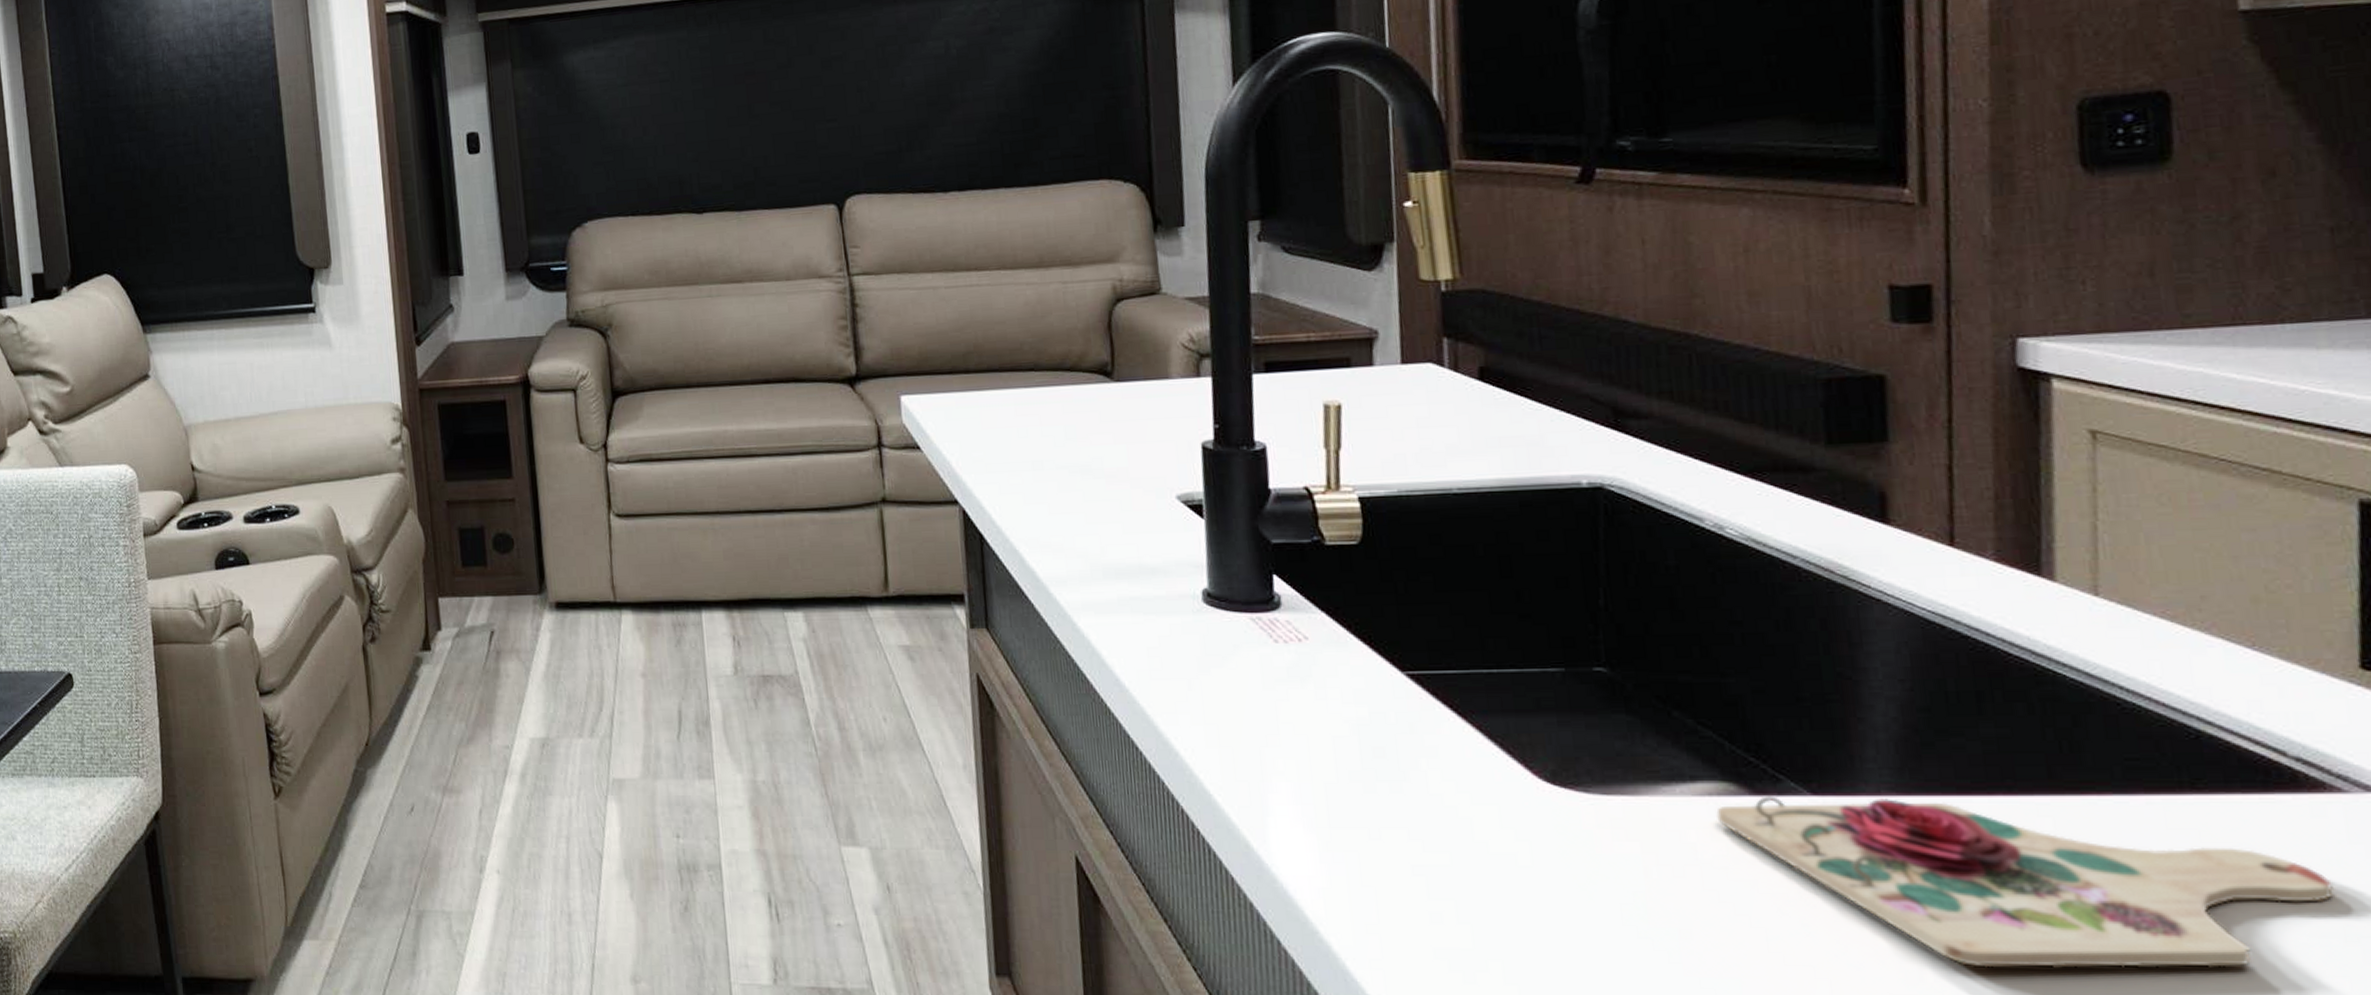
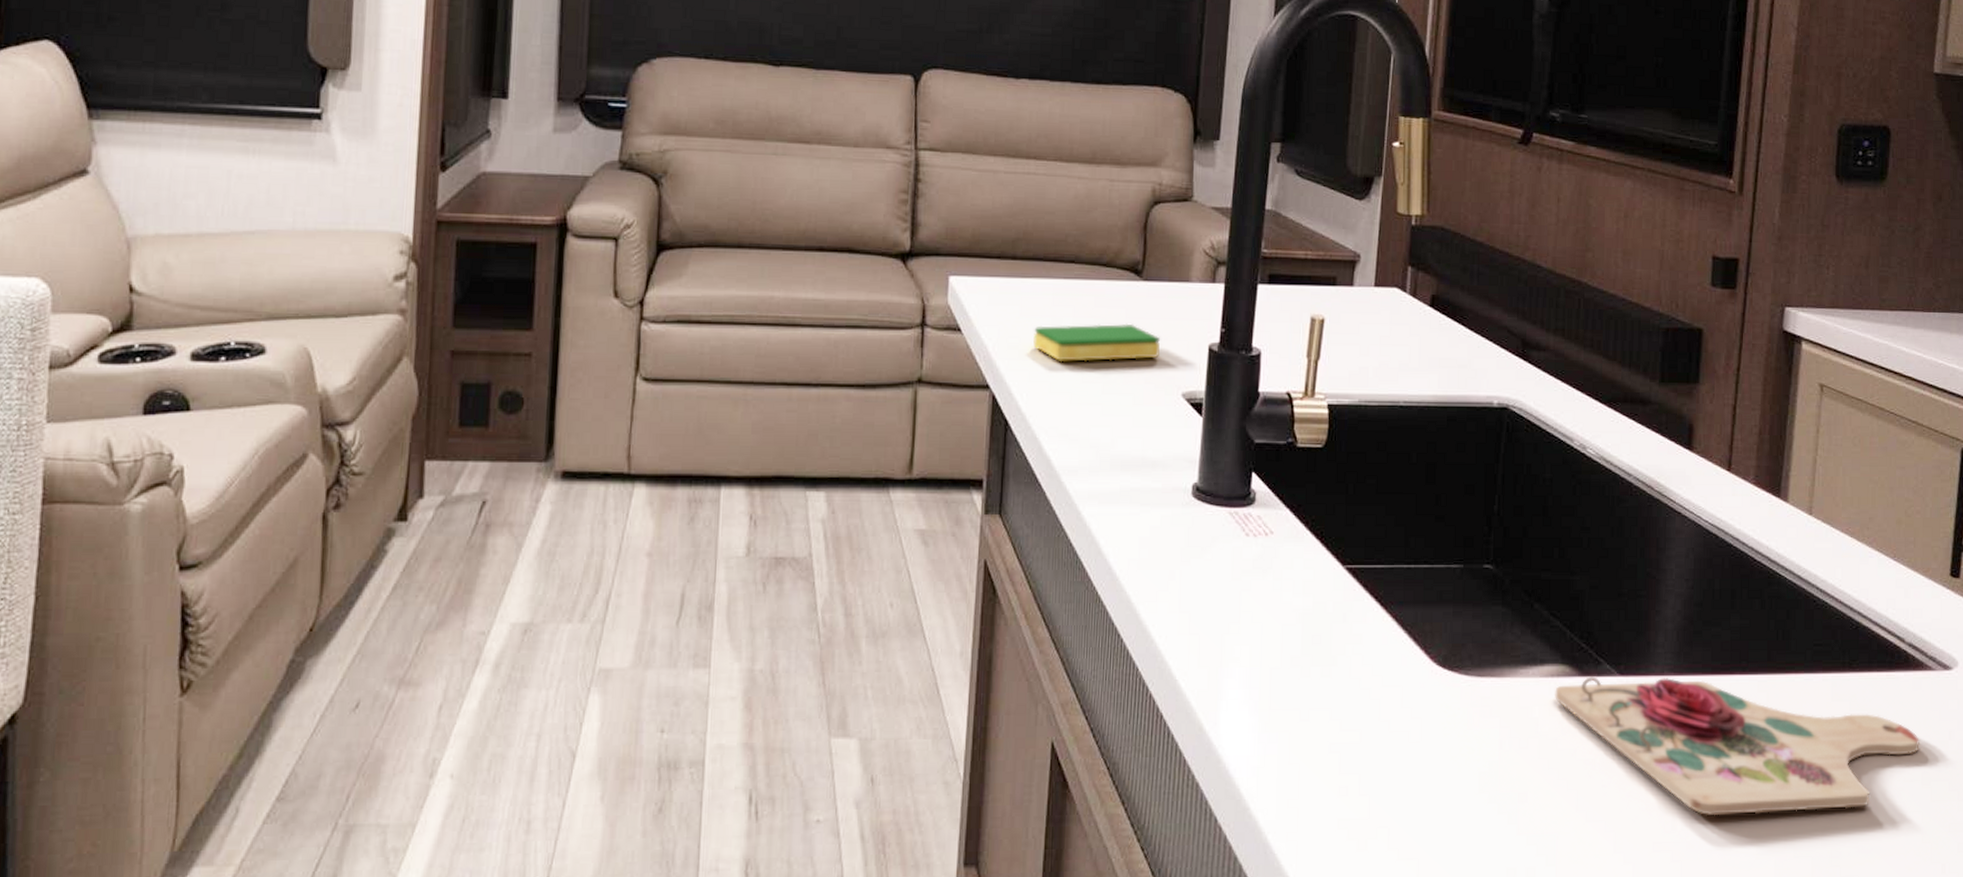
dish sponge: none [998,427,1144,473] -> present [1033,323,1161,363]

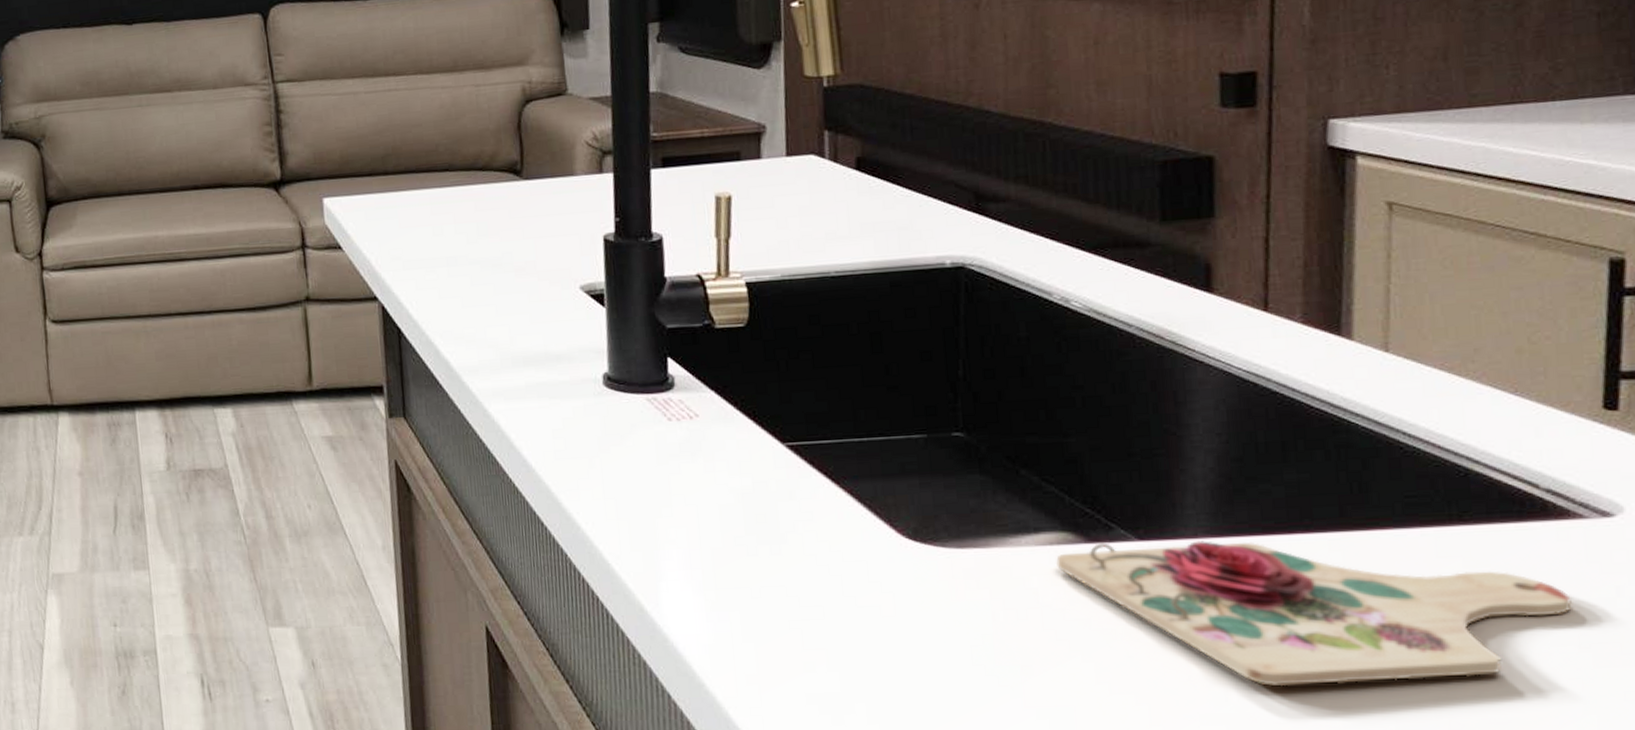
dish sponge: present [1033,323,1161,363] -> none [415,223,551,269]

